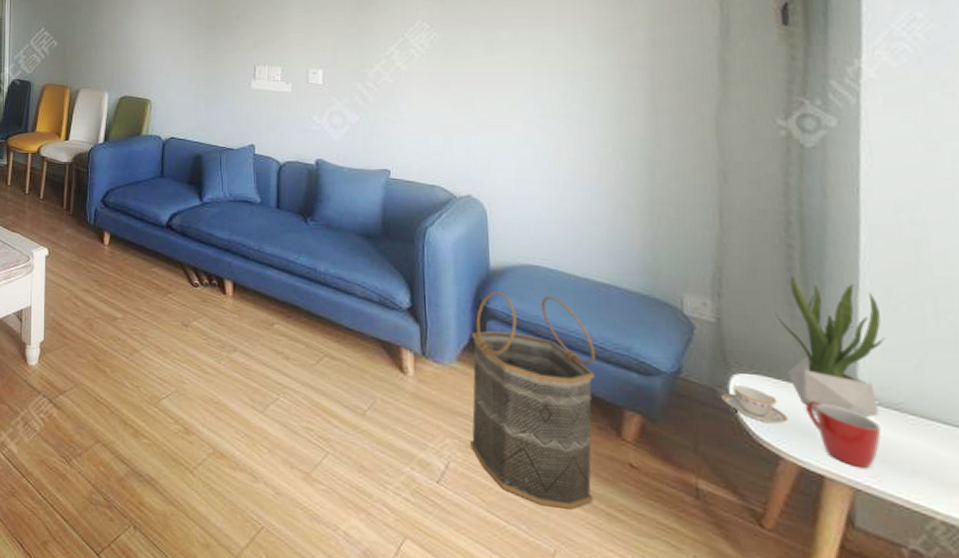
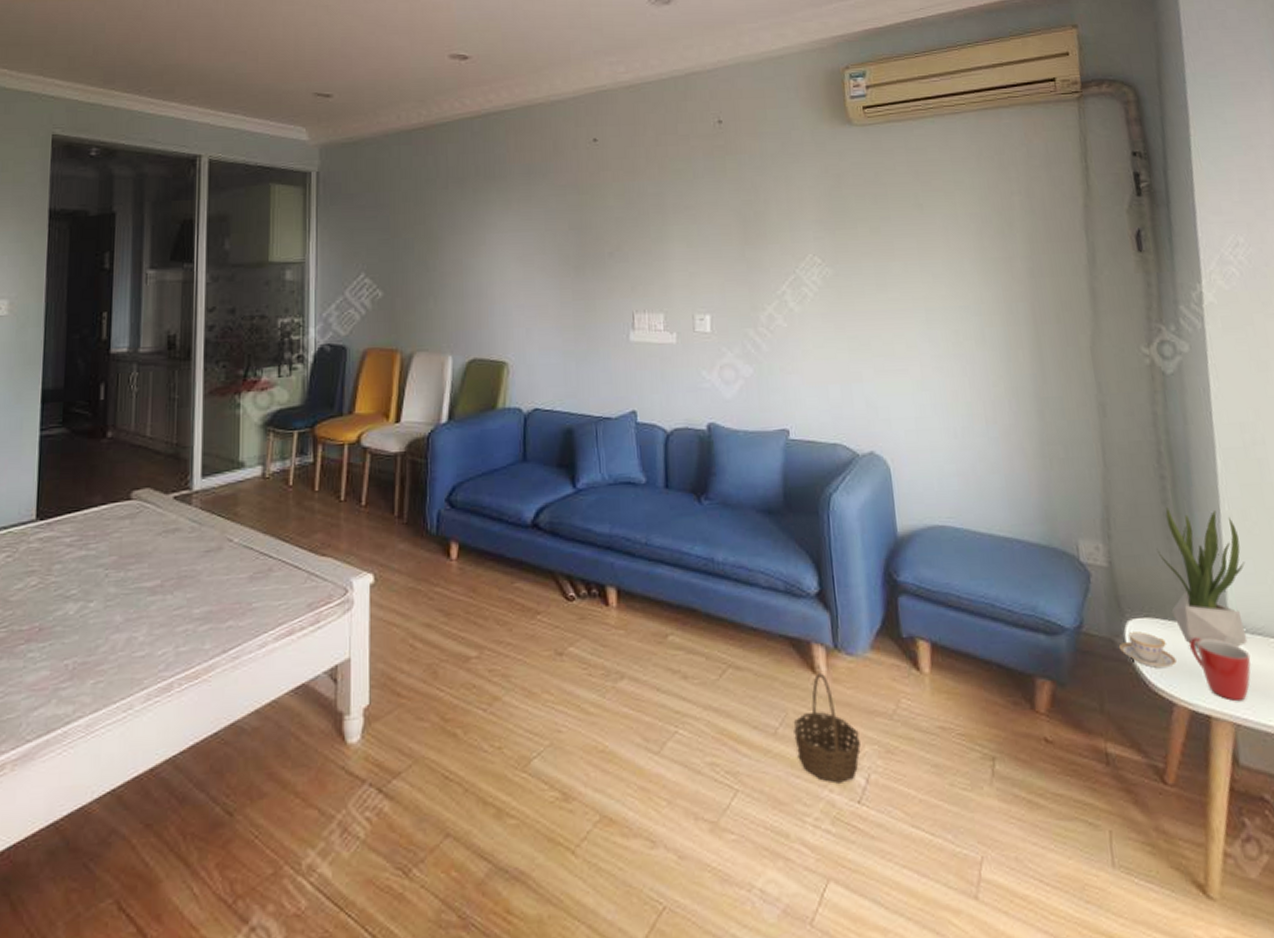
basket: none [380,372,442,464] -> present [793,672,861,783]
basket: present [470,291,596,510] -> none [884,558,1015,807]

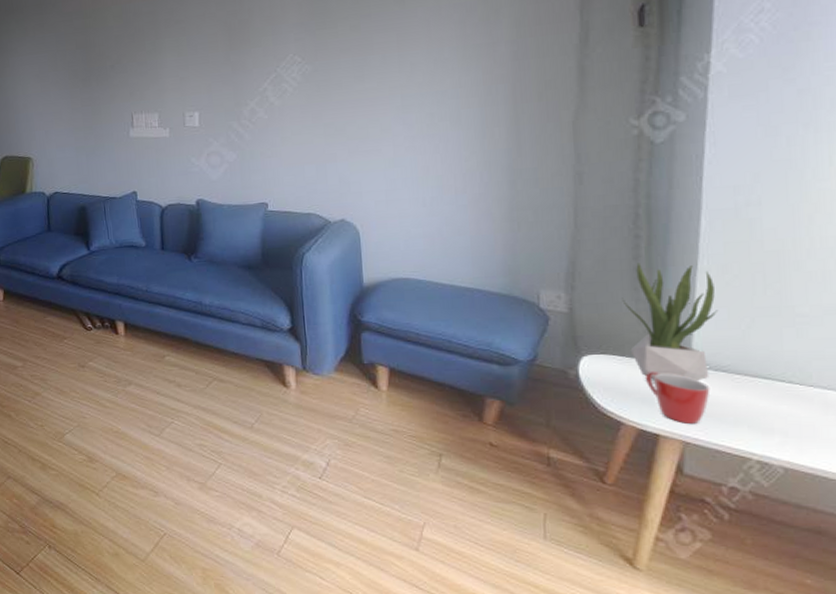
basket: present [793,672,861,783] -> none [266,386,323,464]
teacup: present [1119,631,1176,669] -> none [572,365,629,395]

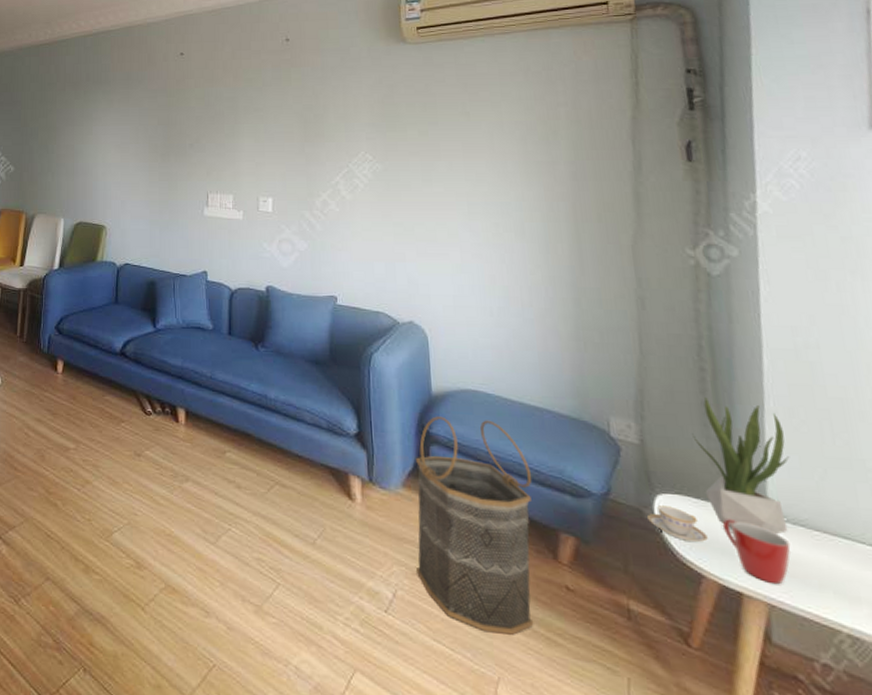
basket: none [348,304,461,487] -> present [416,416,534,635]
teacup: none [572,365,629,395] -> present [648,505,708,543]

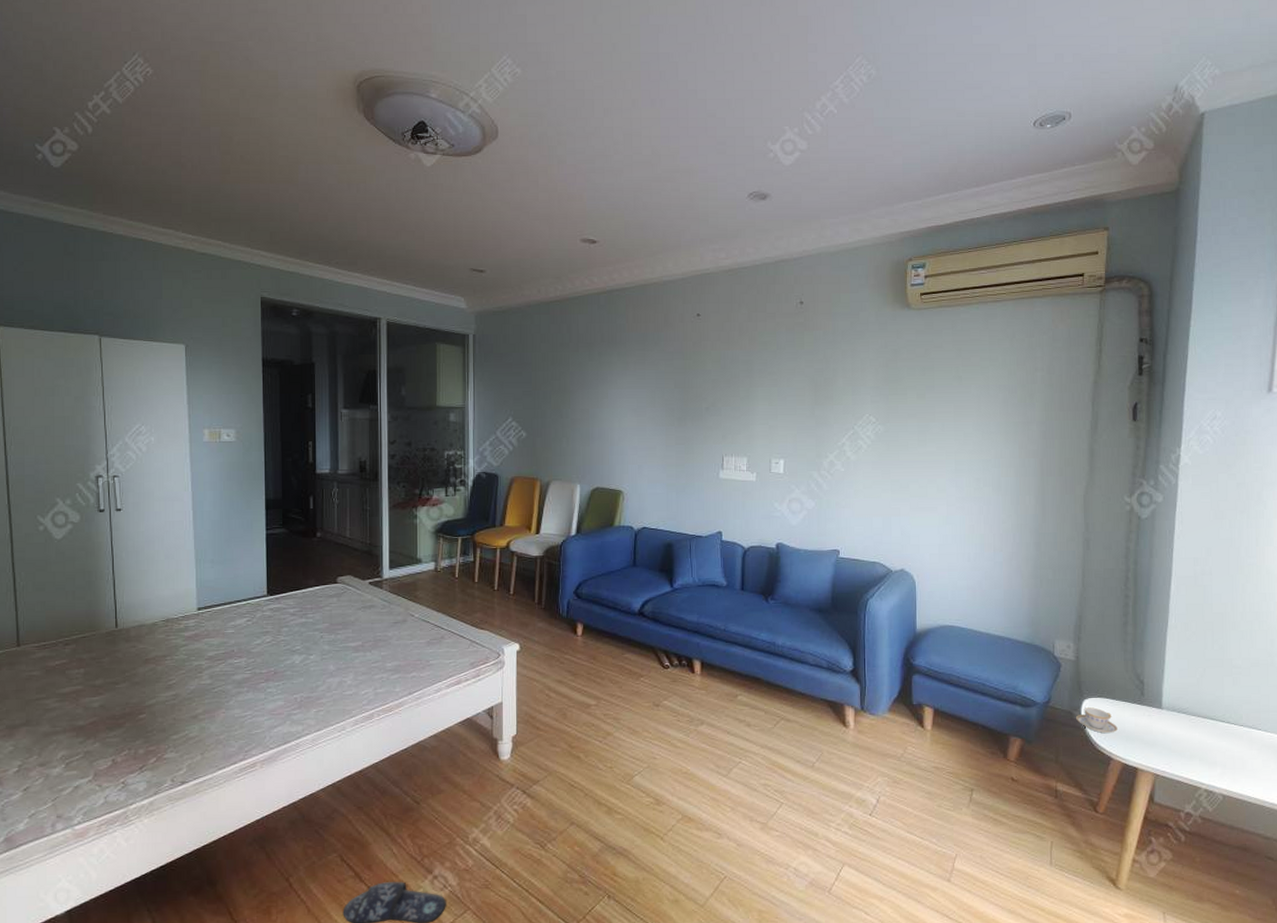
basket: present [416,416,534,635] -> none [897,650,992,821]
potted plant: present [692,397,790,535] -> none [1114,619,1182,722]
mug: present [722,519,791,585] -> none [1129,713,1174,759]

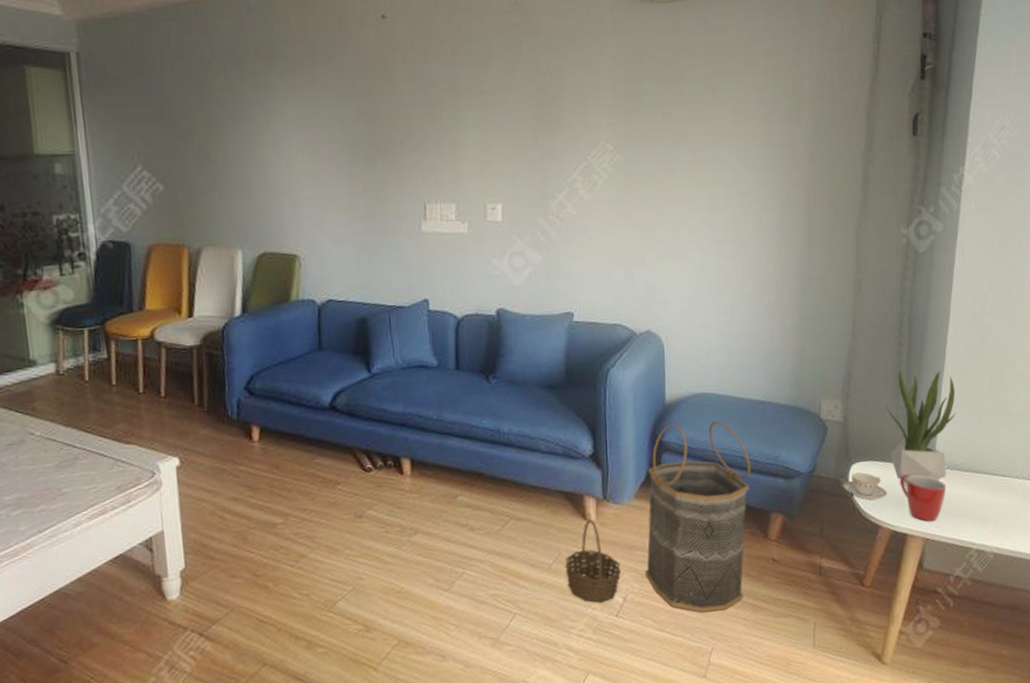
basket: none [826,726,875,802] -> present [565,519,621,603]
basket: none [897,650,992,821] -> present [645,420,751,613]
potted plant: none [1114,619,1182,722] -> present [886,370,957,482]
mug: none [1129,713,1174,759] -> present [899,474,947,522]

